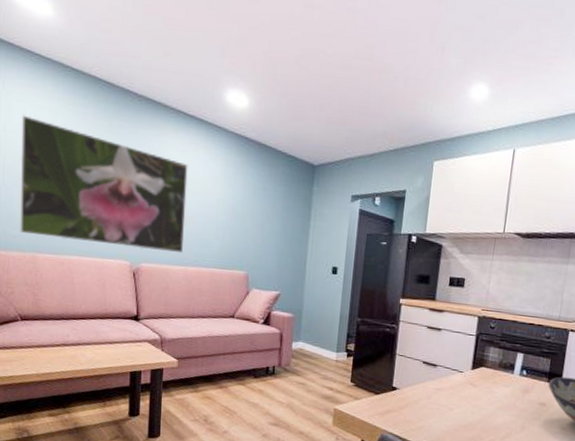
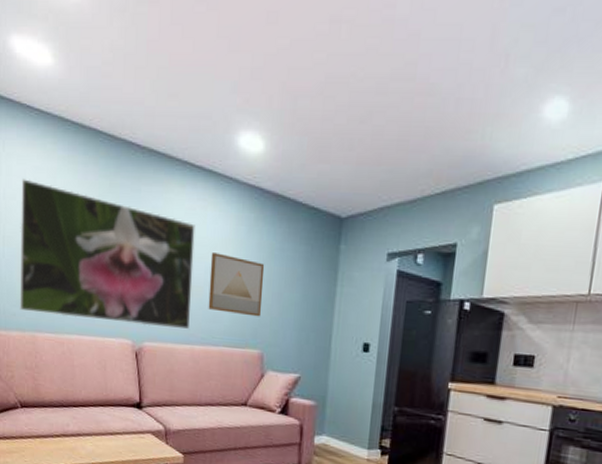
wall art: none [200,189,250,244] -> present [208,253,265,317]

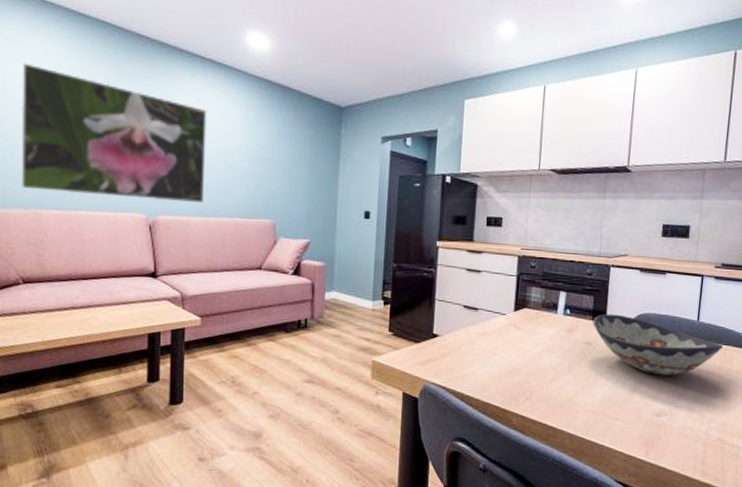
wall art: present [208,253,265,317] -> none [221,135,274,191]

